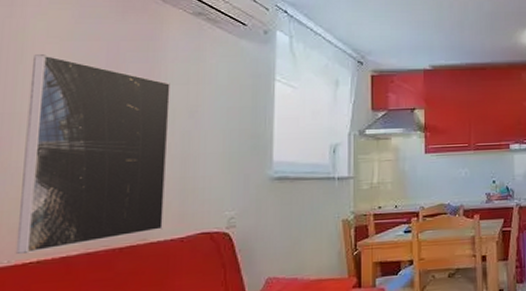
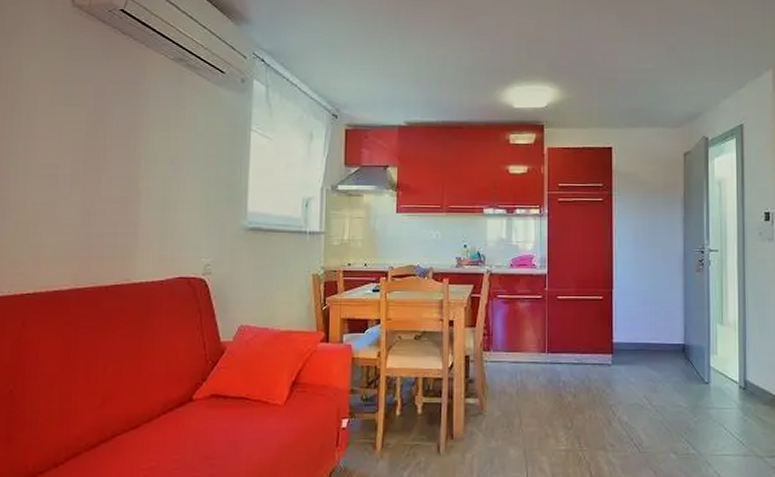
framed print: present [15,54,170,254] -> none [14,95,152,285]

